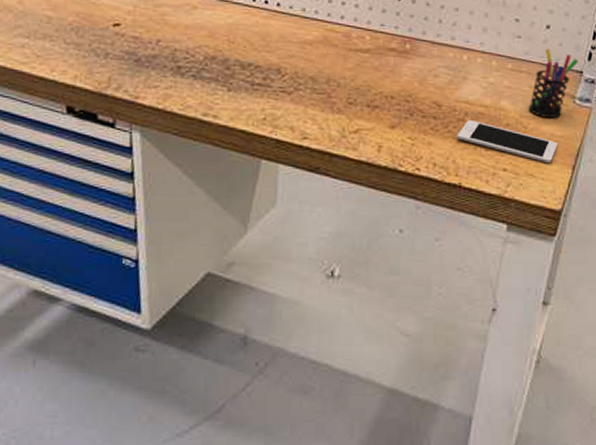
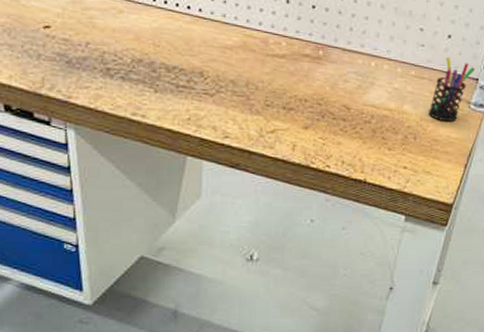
cell phone: present [457,120,557,164] -> none [363,122,453,163]

